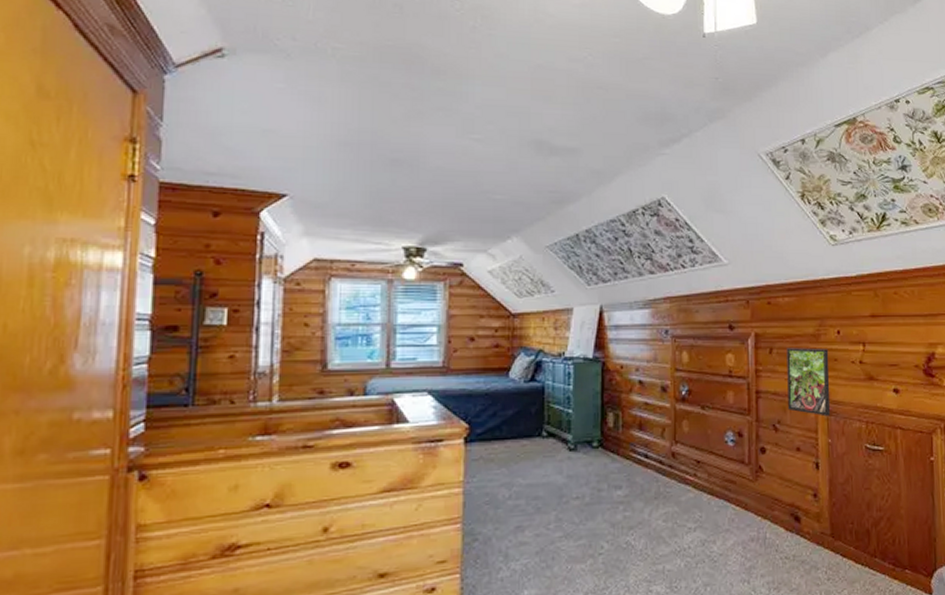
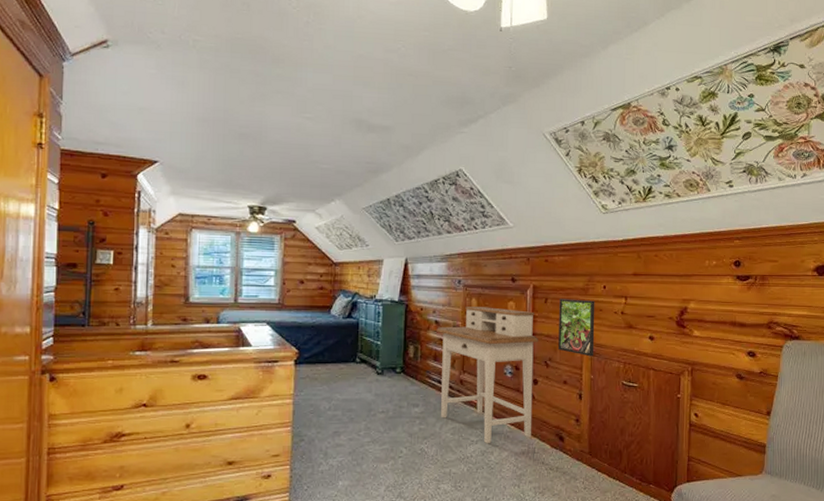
desk: none [641,361,764,531] -> present [437,307,539,444]

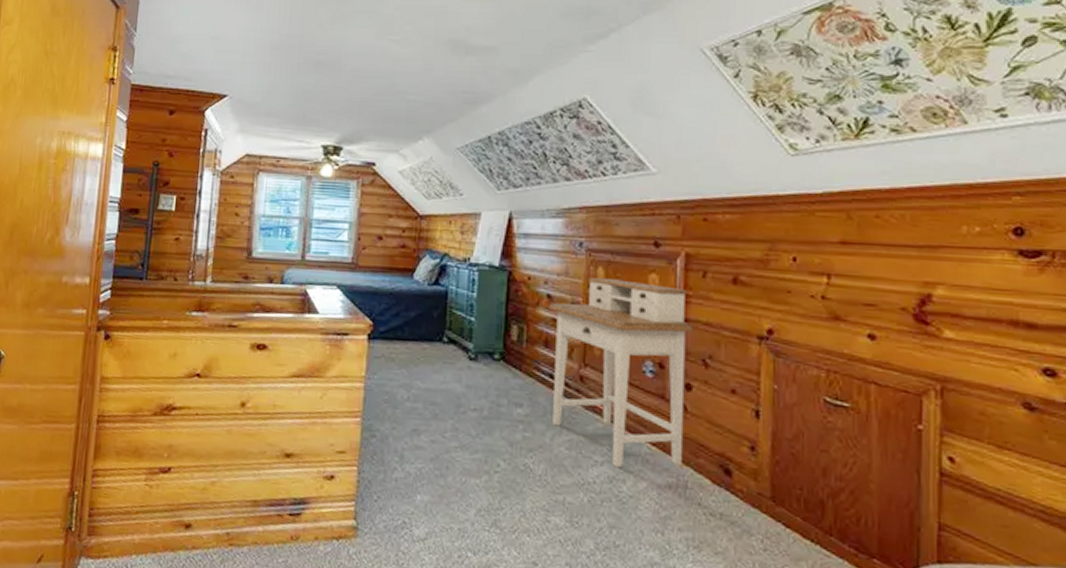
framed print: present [558,299,595,357] -> none [723,273,780,358]

